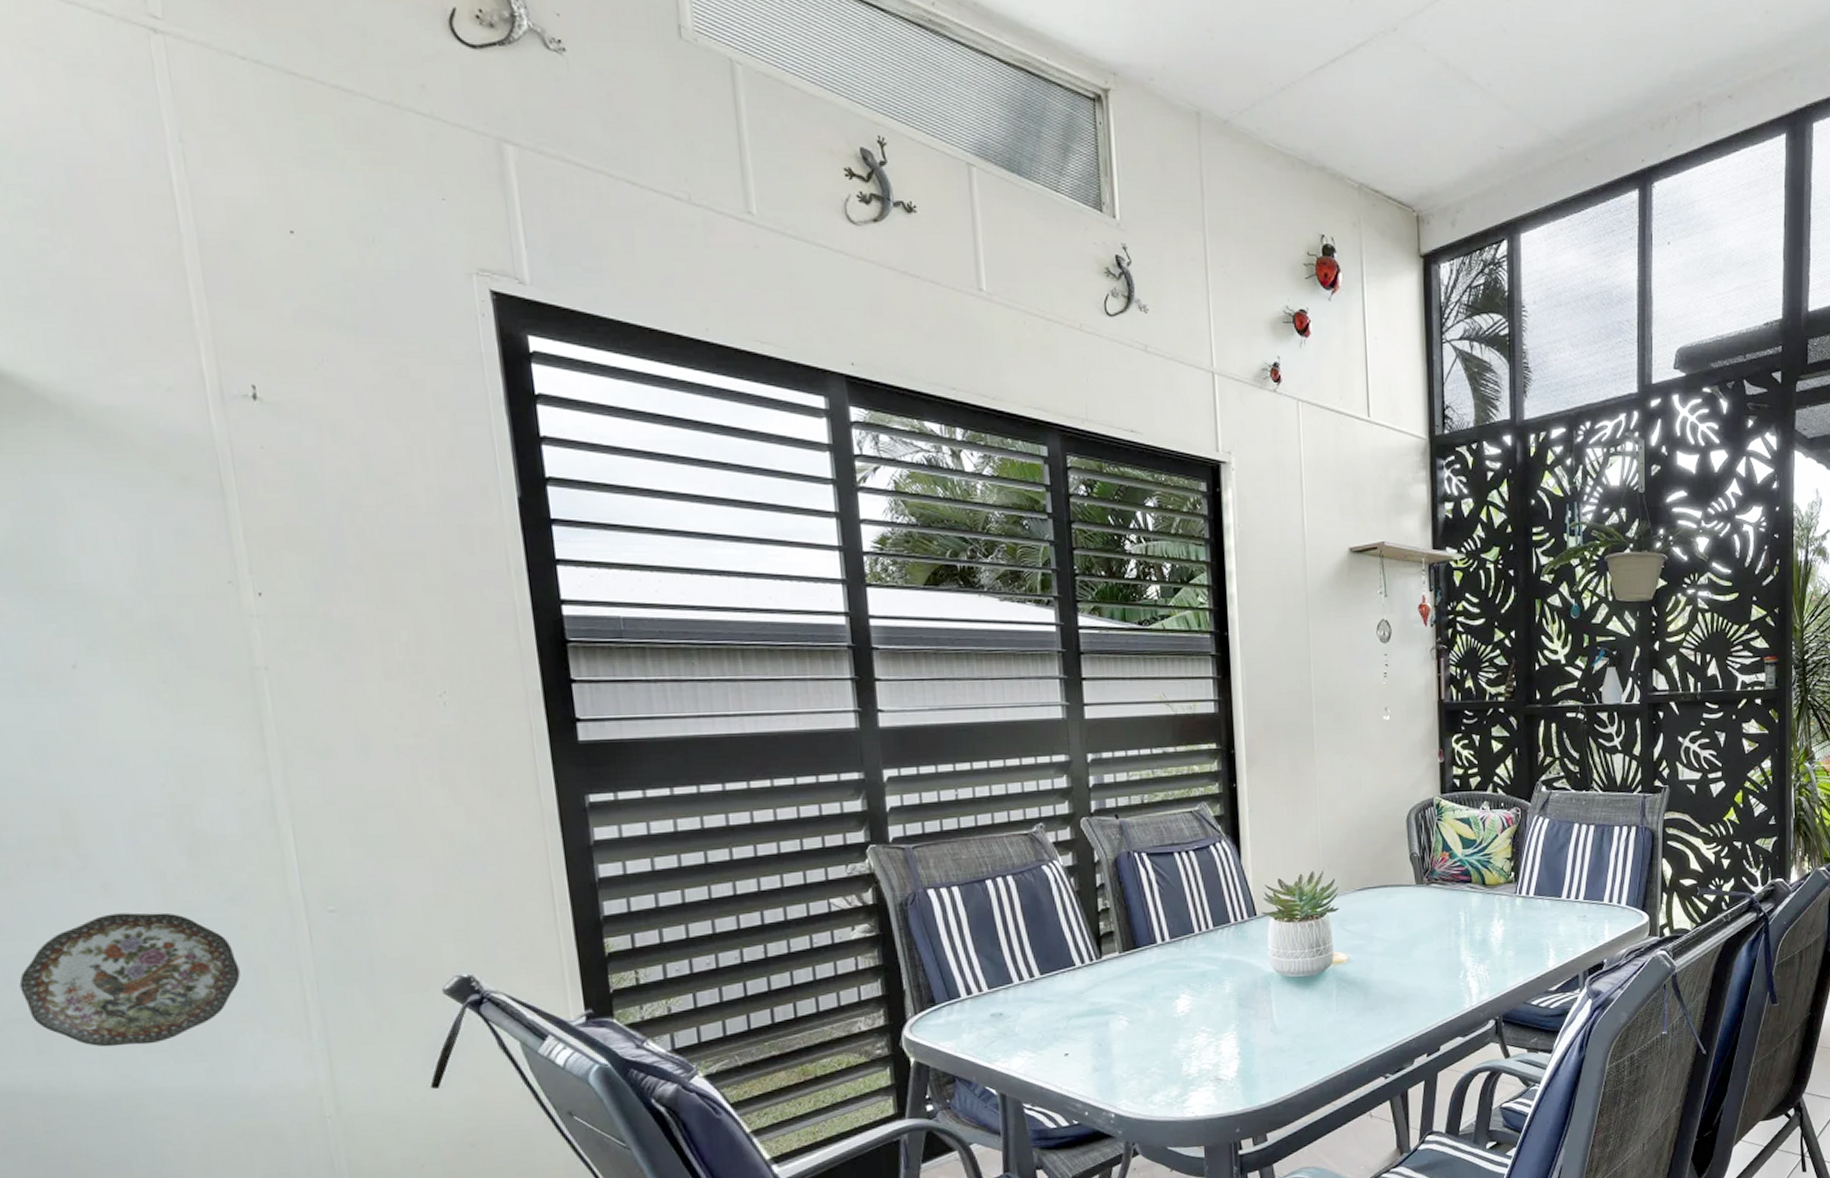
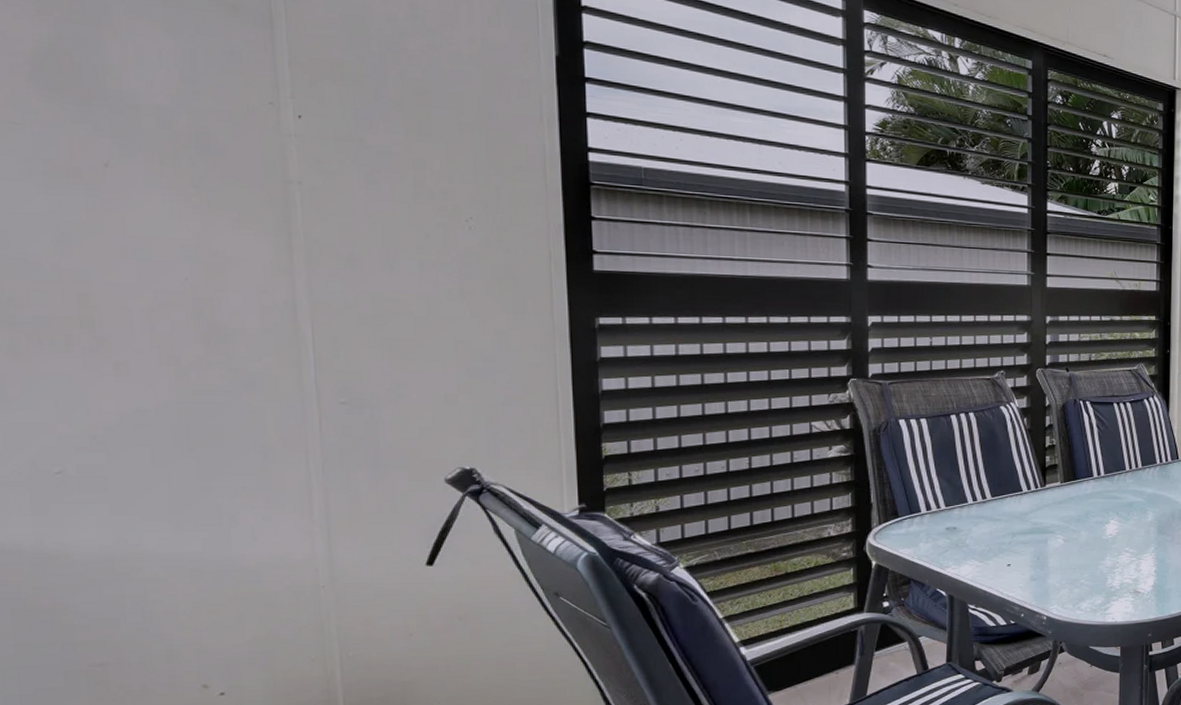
decorative plate: present [19,912,240,1047] -> none [20,391,247,513]

